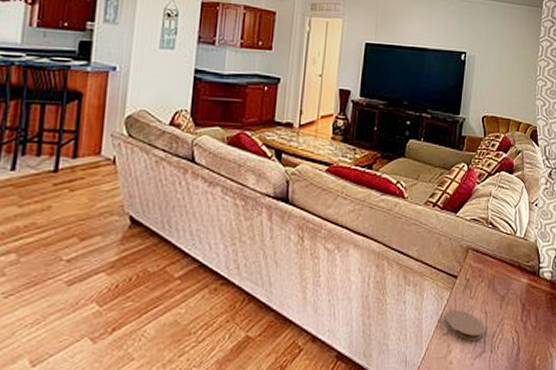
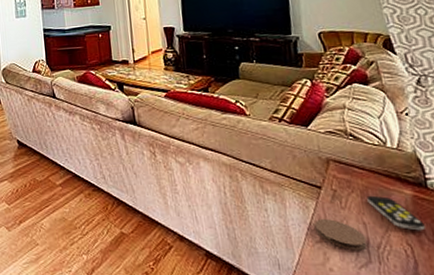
remote control: none [492,284,531,318] -> present [367,195,425,231]

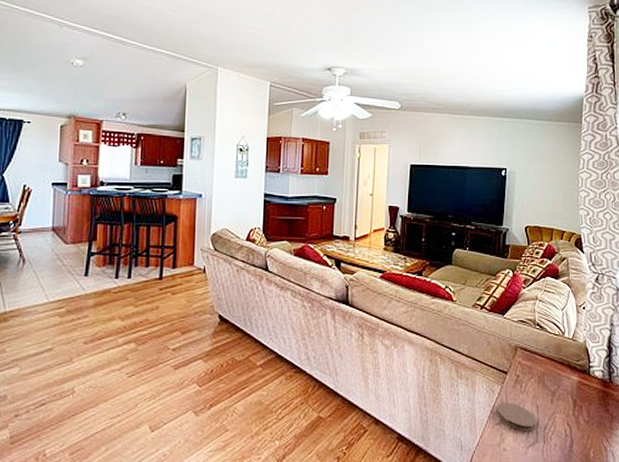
remote control: present [367,195,425,231] -> none [543,380,583,413]

